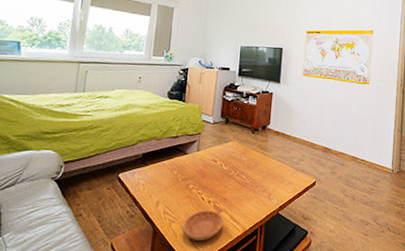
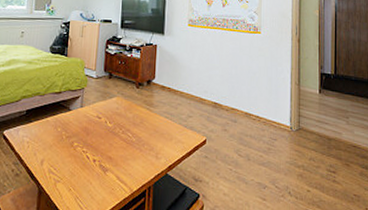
saucer: present [183,210,224,242] -> none [68,170,110,203]

